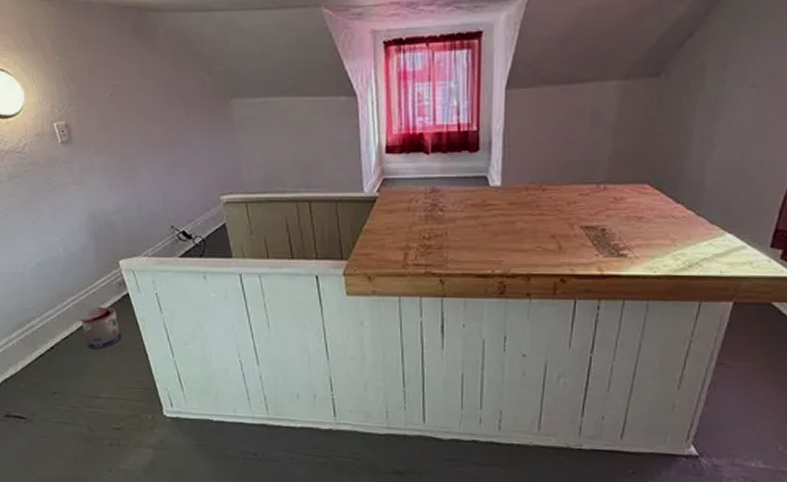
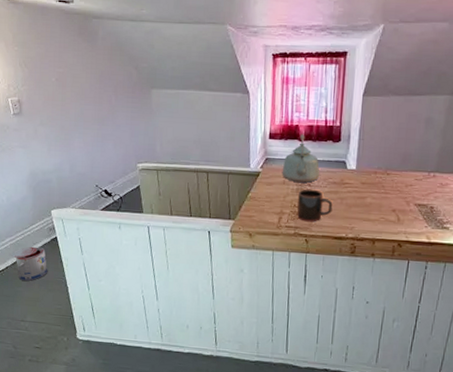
kettle: none [405,144,455,208] -> present [282,134,320,183]
mug: none [426,215,473,257] -> present [297,189,333,222]

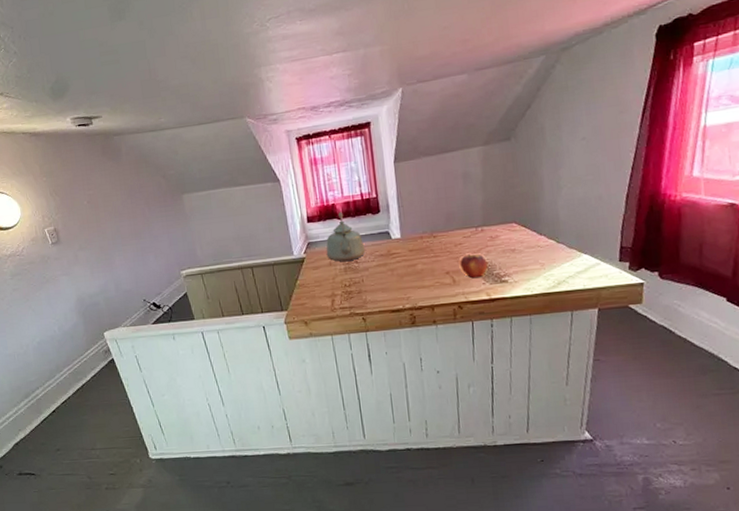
paint can: present [12,246,48,282] -> none [71,371,110,409]
mug: present [297,189,333,222] -> none [346,265,385,300]
fruit: none [407,196,433,221] -> present [460,254,488,279]

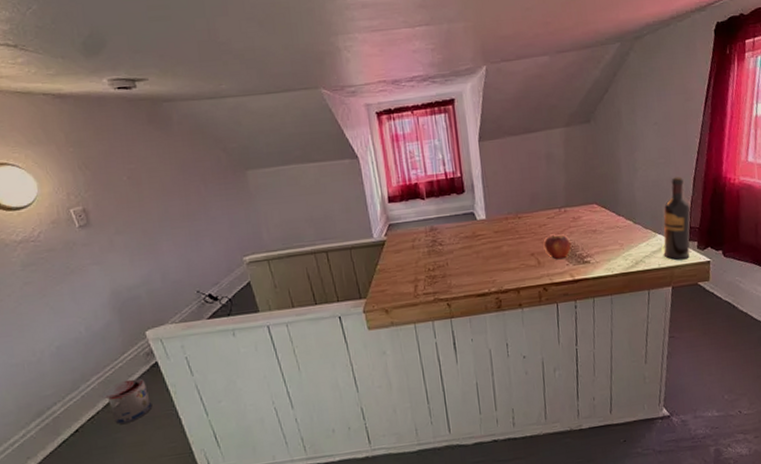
paint can: none [71,371,110,409] -> present [101,378,153,425]
kettle: present [326,211,366,262] -> none [408,191,450,245]
wine bottle: none [589,194,622,282] -> present [663,177,691,261]

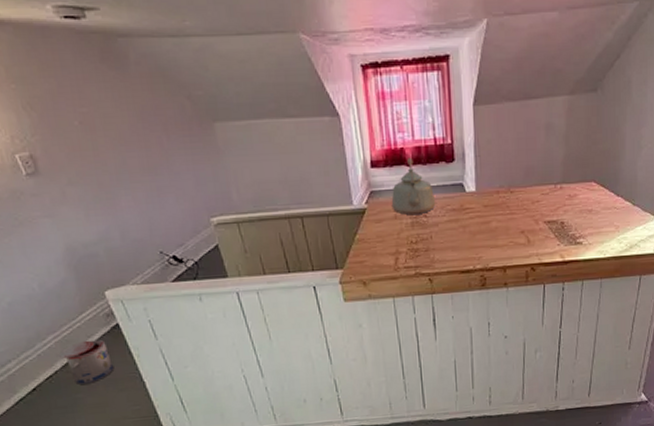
kettle: none [408,191,450,245] -> present [391,157,436,216]
fruit: present [544,235,571,260] -> none [536,213,564,239]

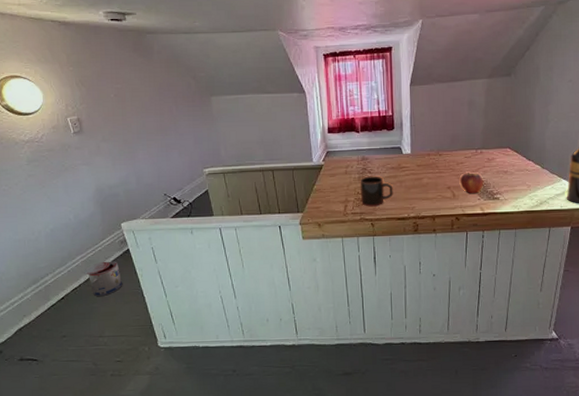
kettle: present [391,157,436,216] -> none [343,126,379,172]
mug: none [413,220,455,259] -> present [360,176,393,207]
fruit: none [536,213,564,239] -> present [460,172,483,194]

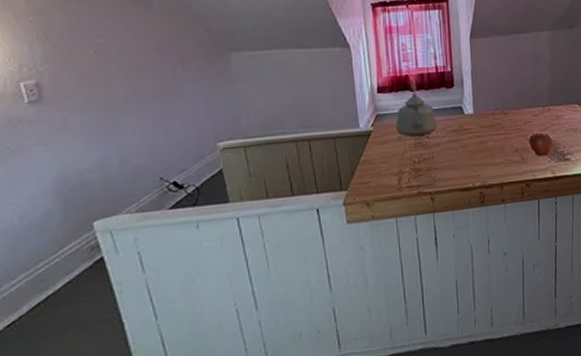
paint can: present [84,261,123,297] -> none [28,276,91,332]
kettle: none [343,126,379,172] -> present [396,83,438,137]
mug: present [360,176,393,207] -> none [416,141,455,178]

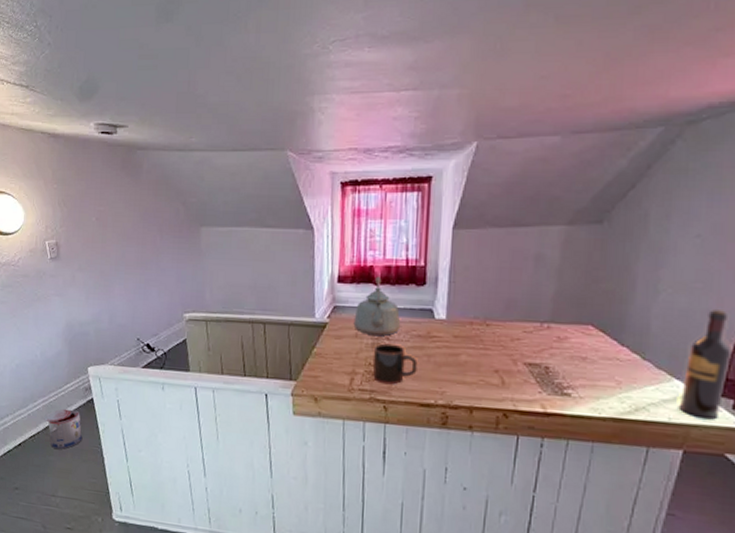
paint can: none [28,276,91,332] -> present [44,408,83,450]
mug: none [416,141,455,178] -> present [372,343,418,385]
fruit: present [528,132,553,157] -> none [514,353,548,385]

